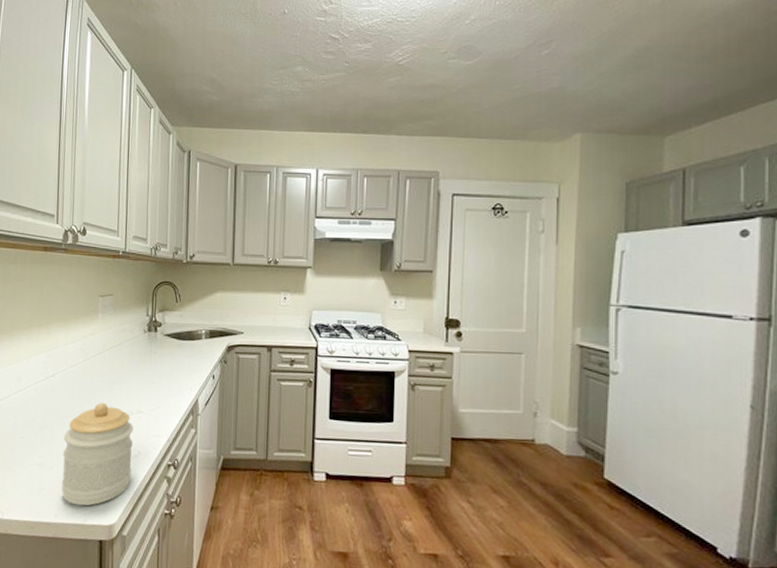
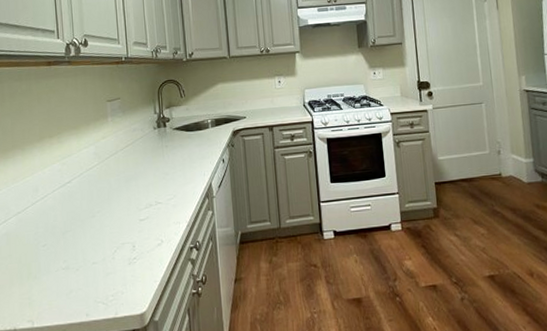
jar: present [61,402,134,506] -> none [86,199,157,301]

